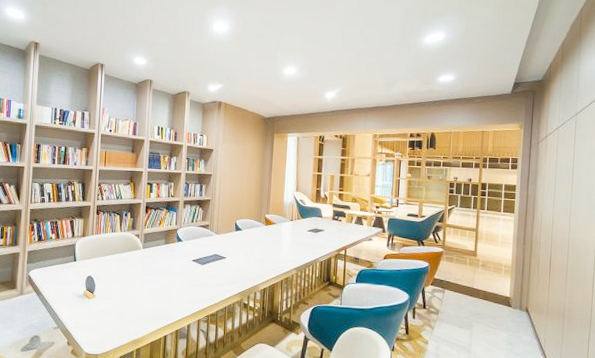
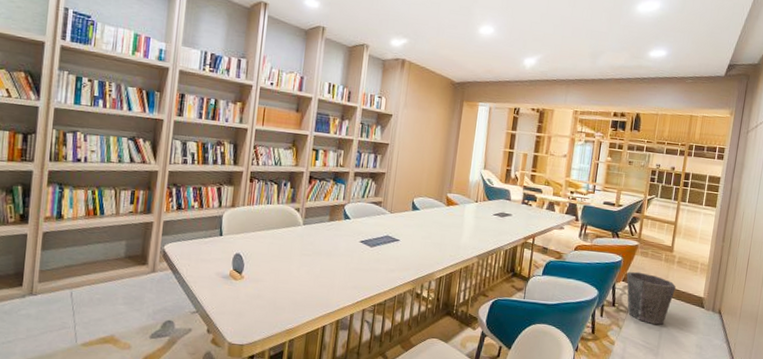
waste bin: none [434,276,483,324] -> present [626,271,677,325]

